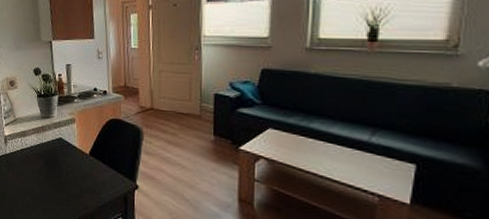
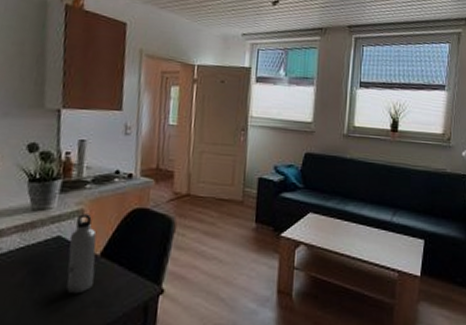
water bottle: none [67,122,87,182] -> present [66,214,97,294]

